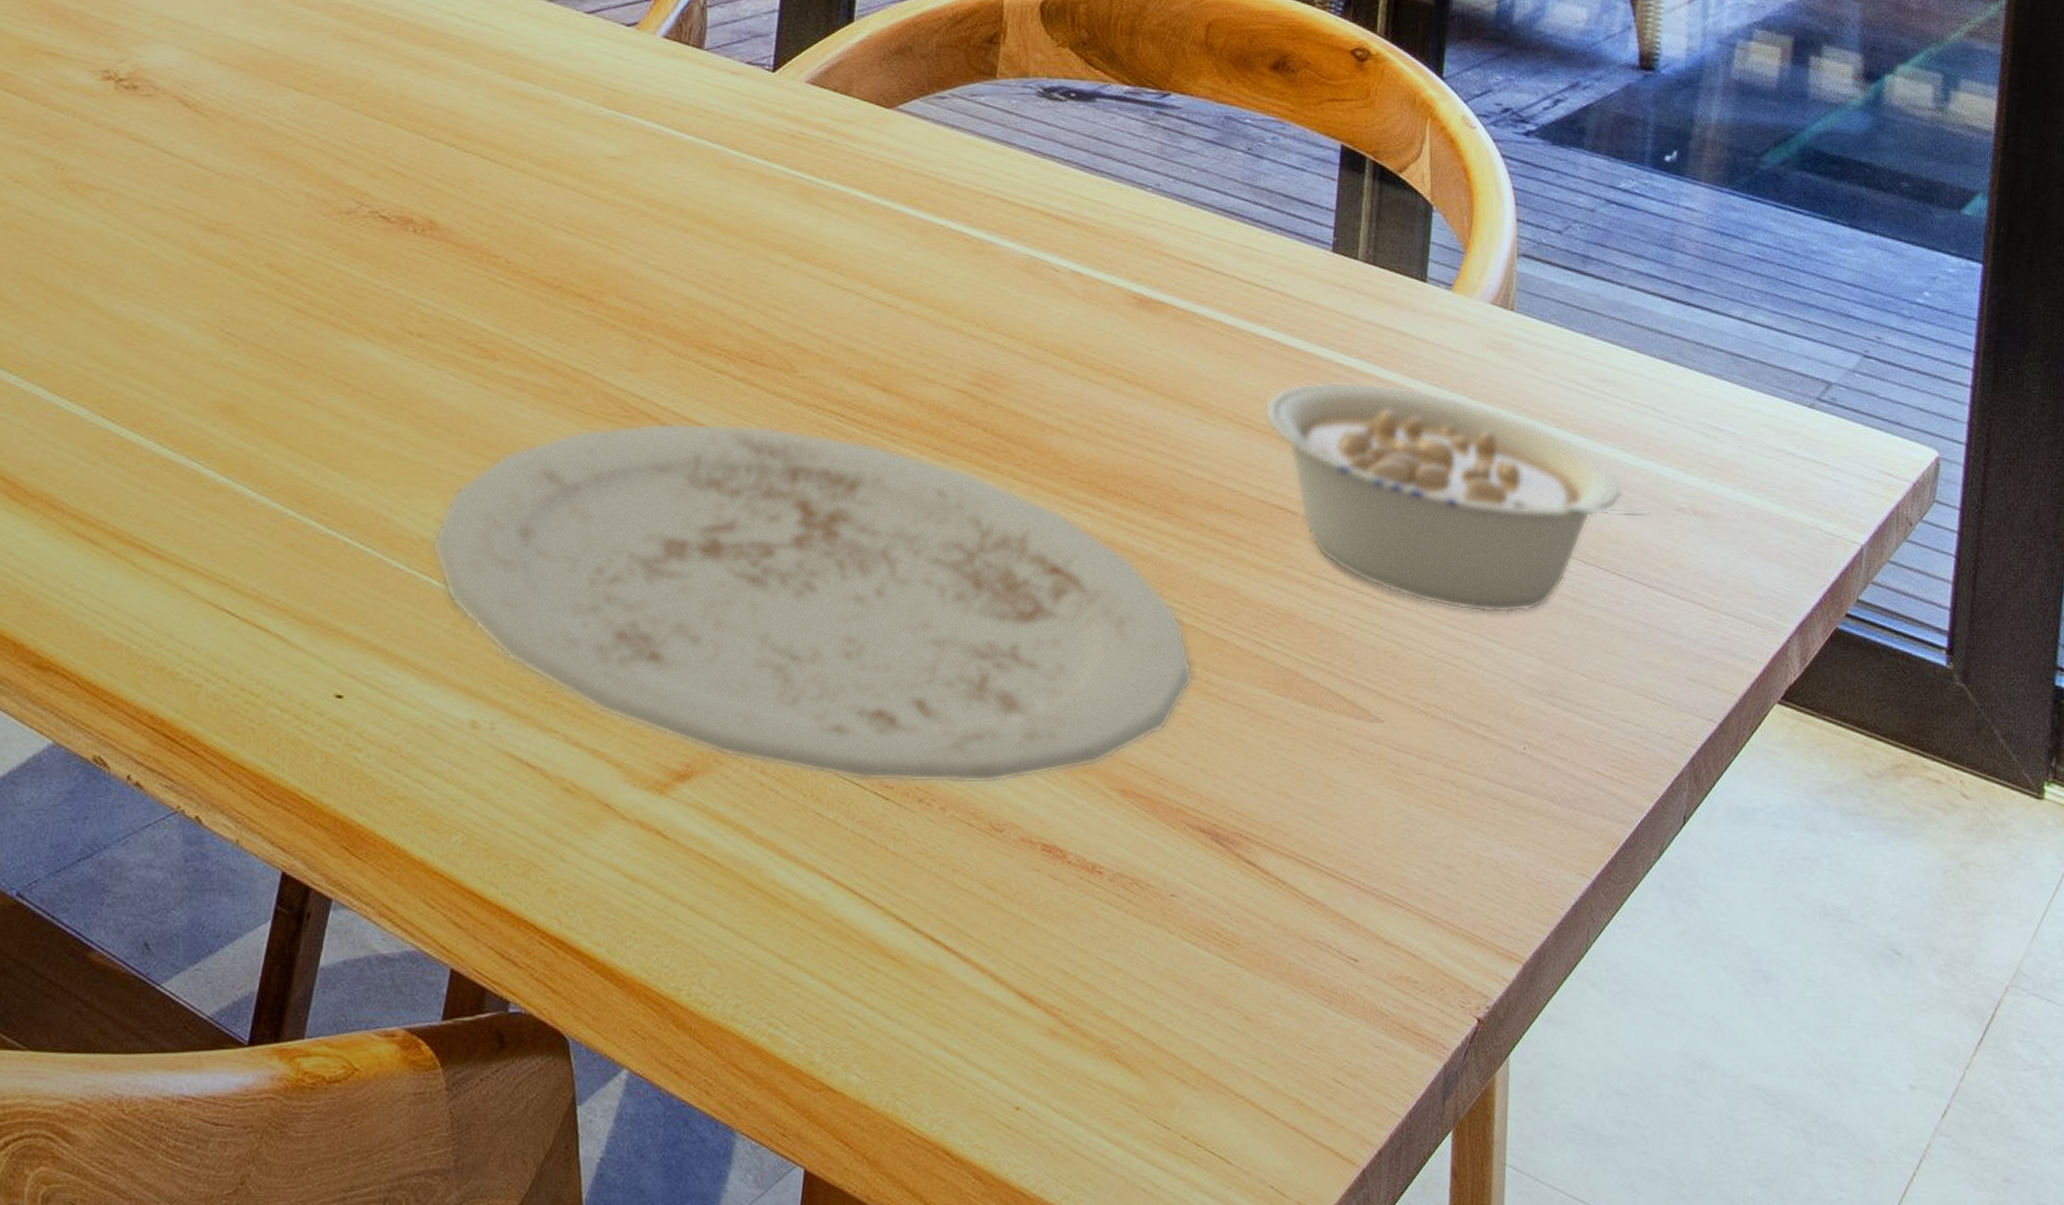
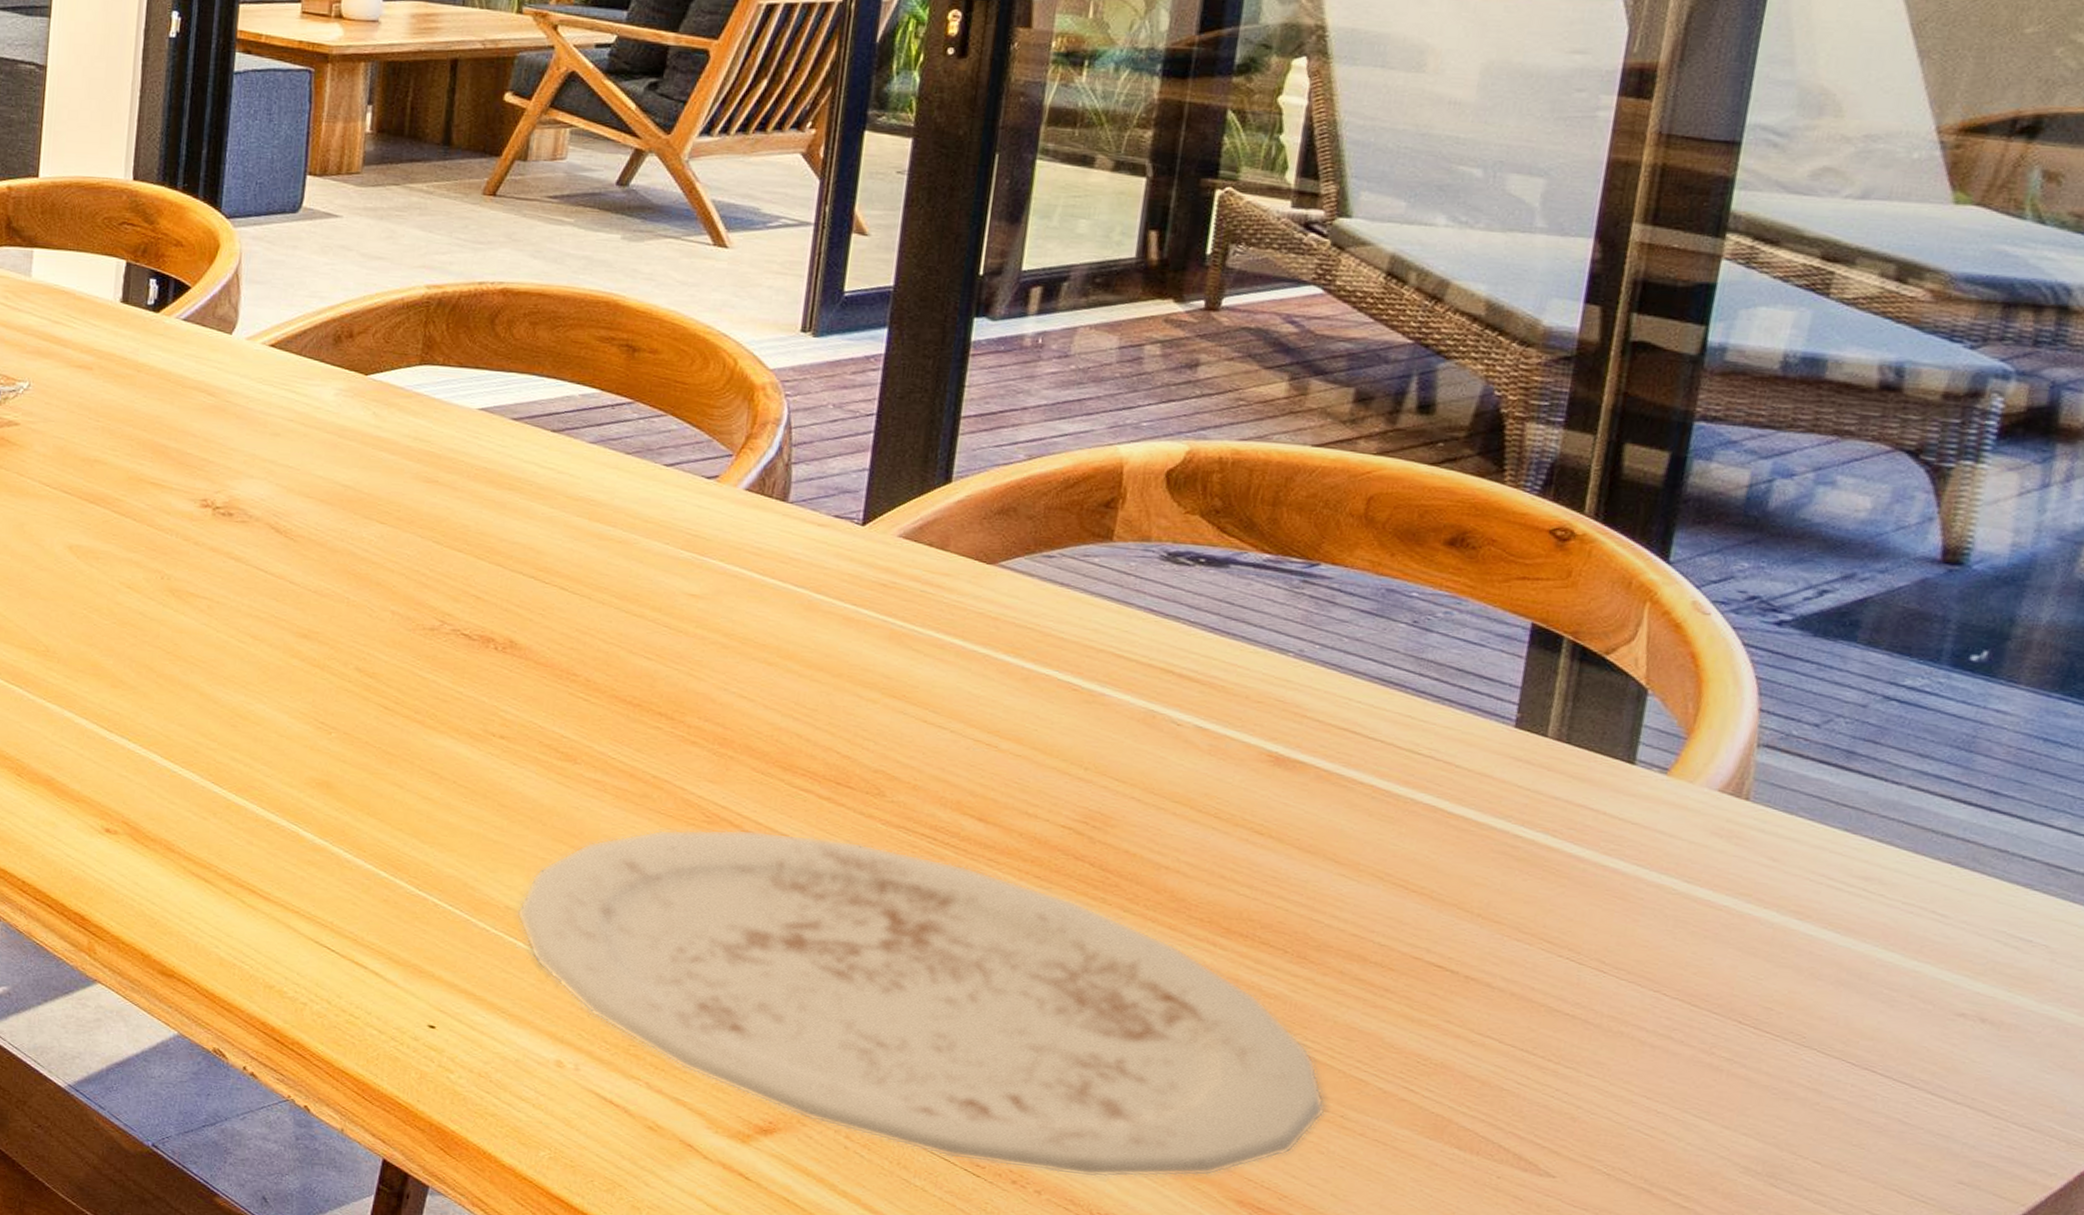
legume: present [1264,381,1650,614] -> none [1421,850,1920,1095]

